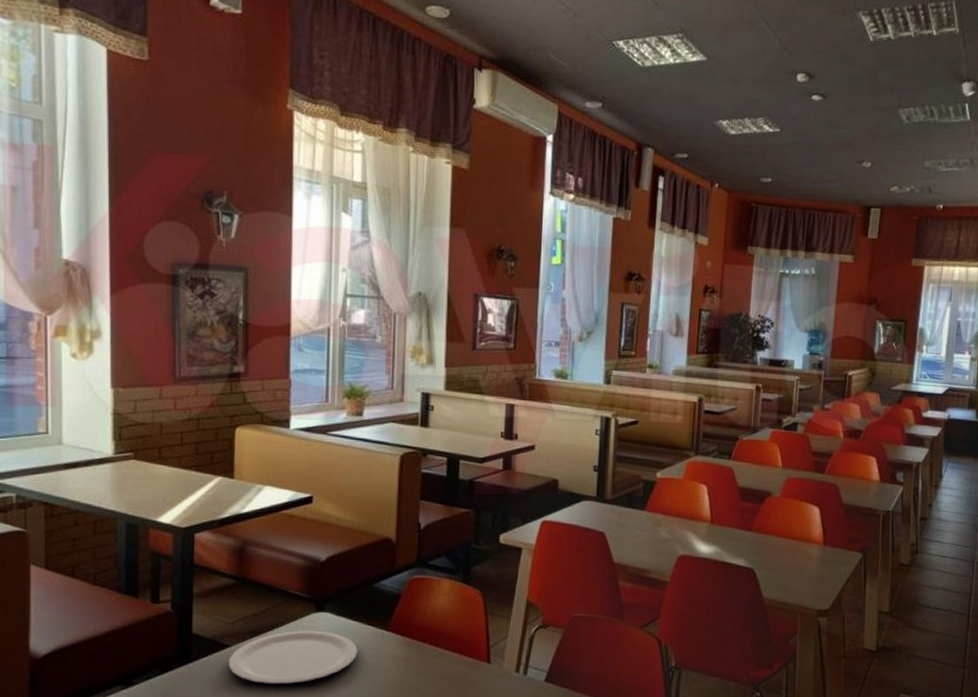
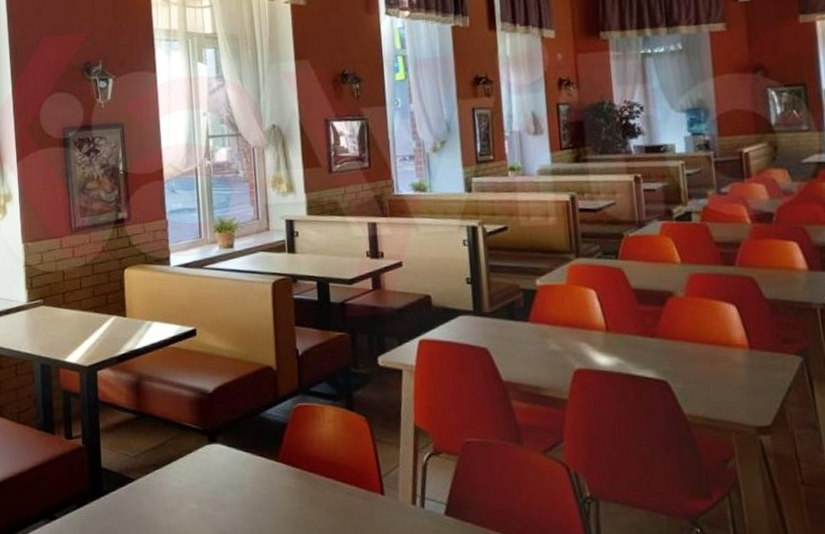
plate: present [228,630,358,685] -> none [134,462,252,519]

